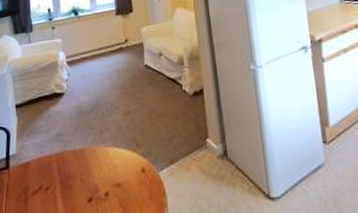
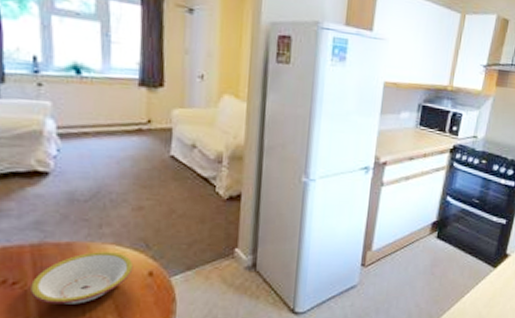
bowl: none [58,153,130,205] -> present [31,252,134,304]

